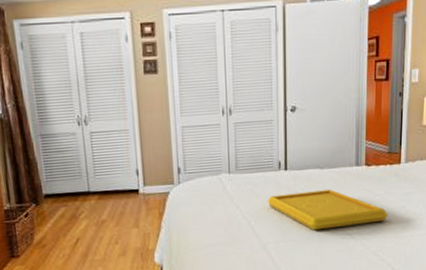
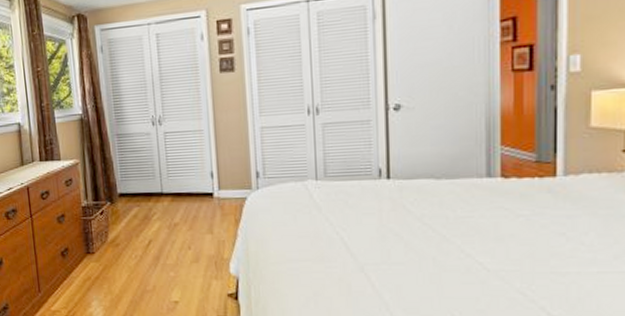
serving tray: present [268,189,388,231] -> none [365,205,539,254]

